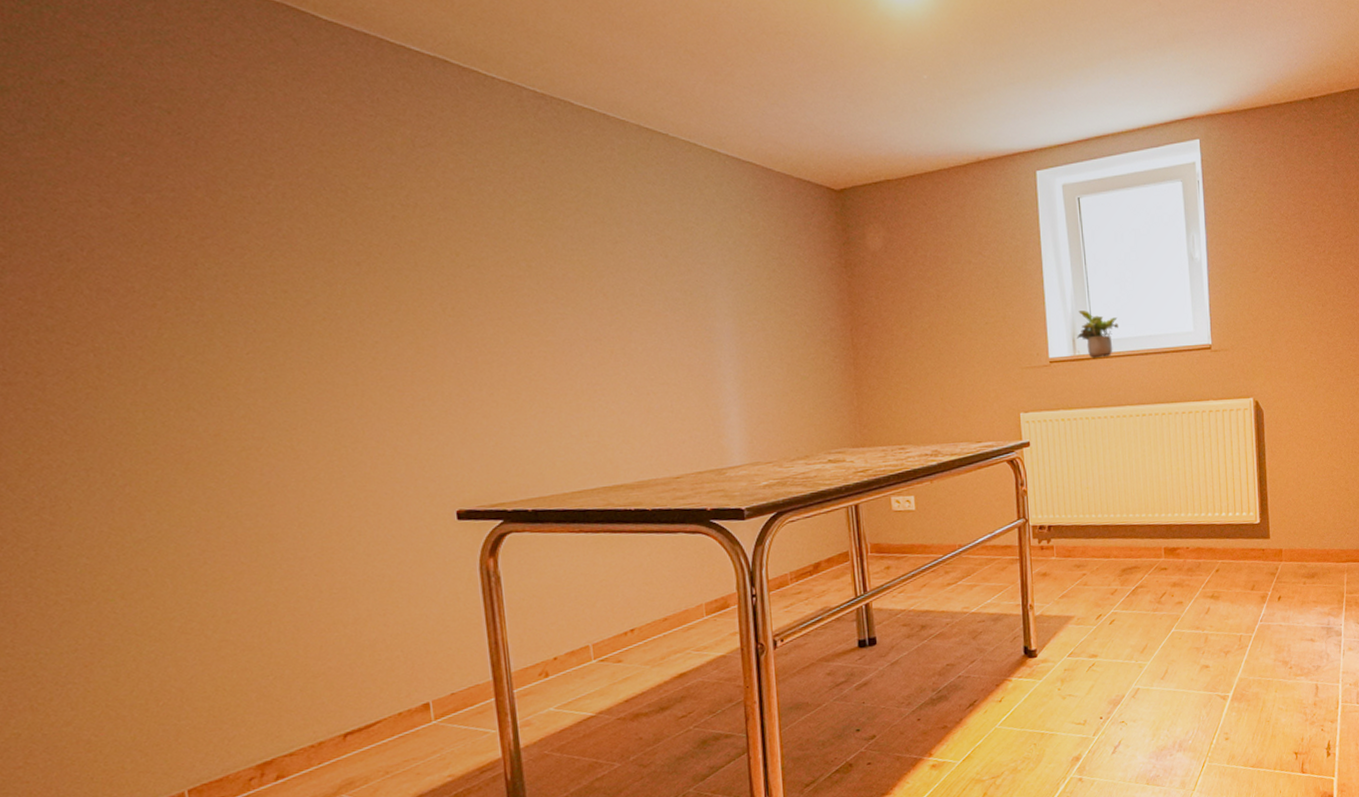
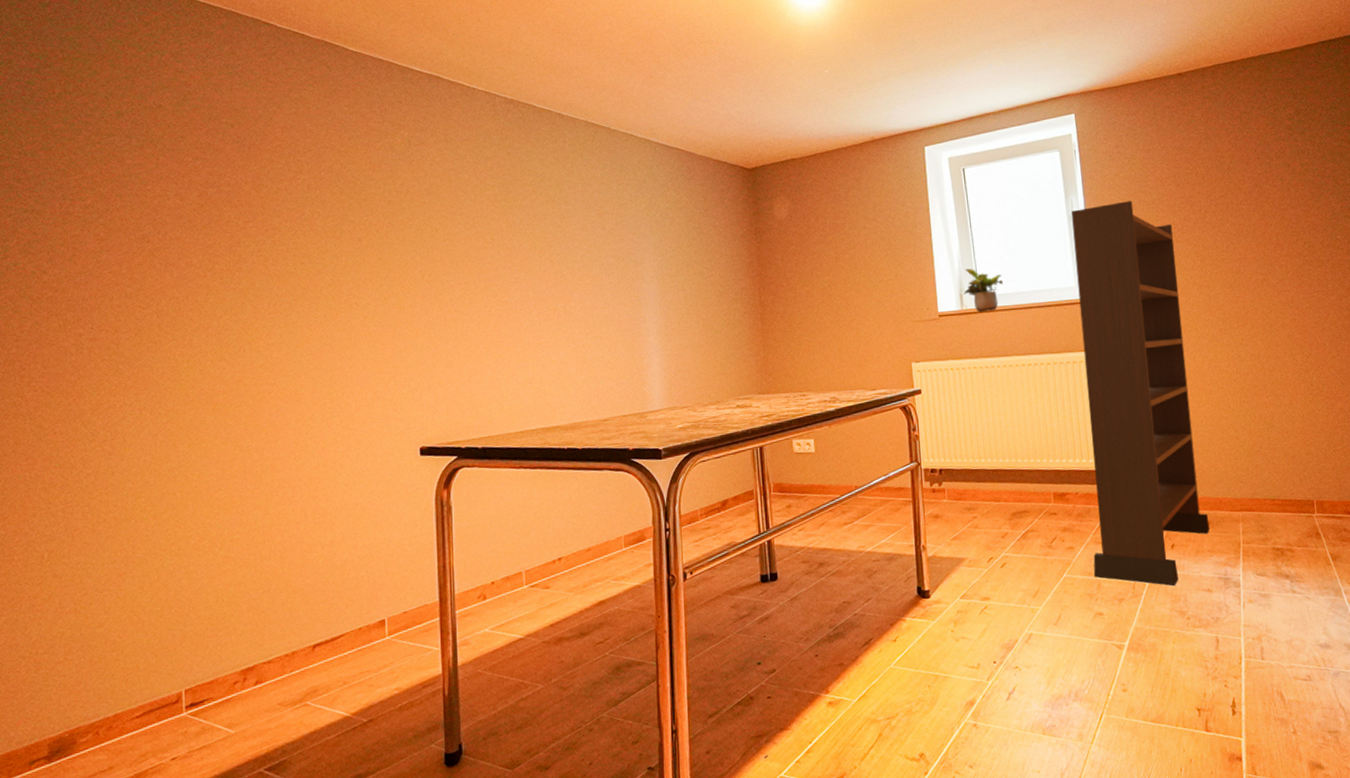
bookshelf: none [1193,239,1316,637] -> present [1071,201,1210,586]

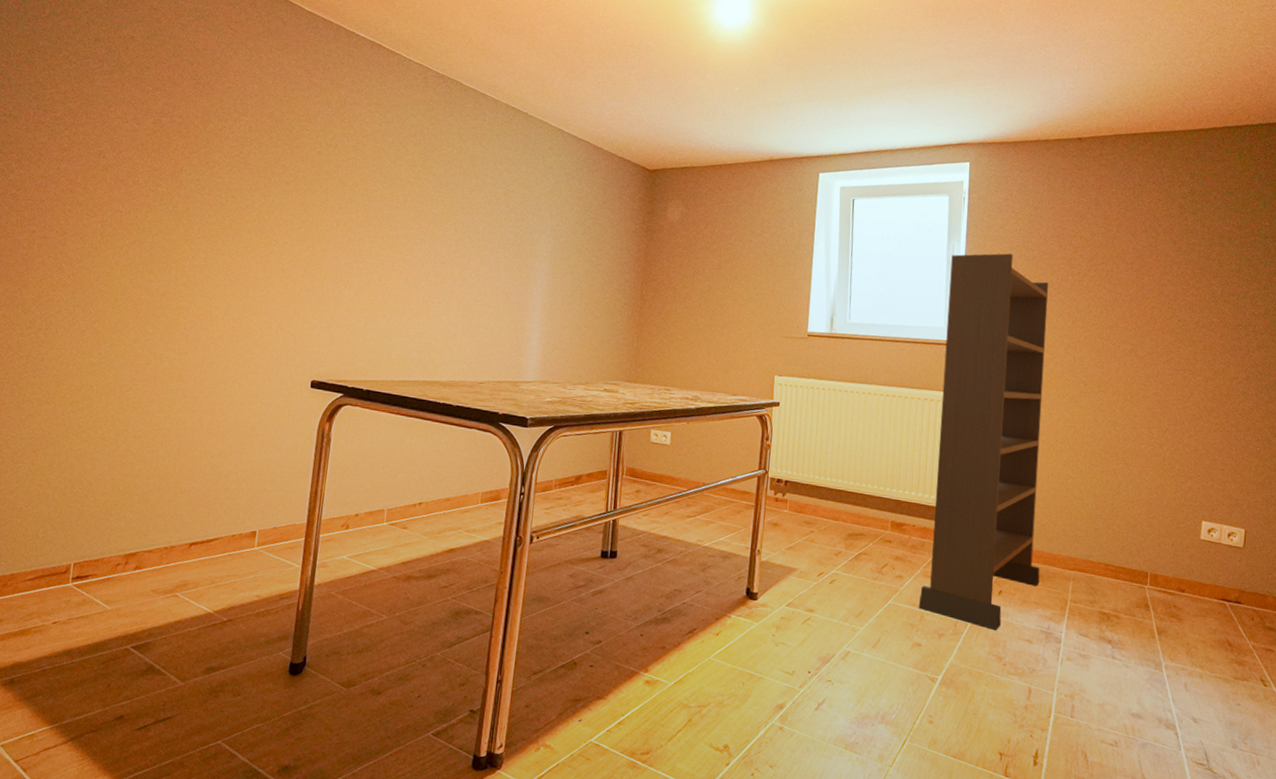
potted plant: present [963,269,1003,313] -> none [834,295,875,339]

